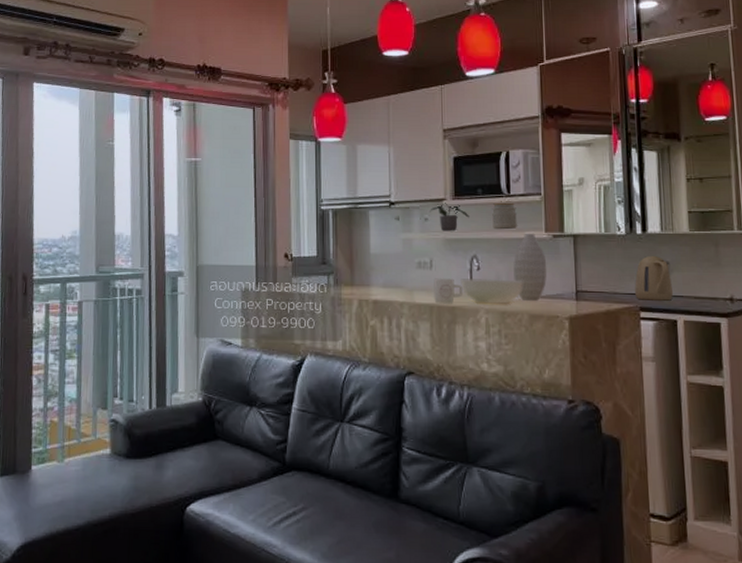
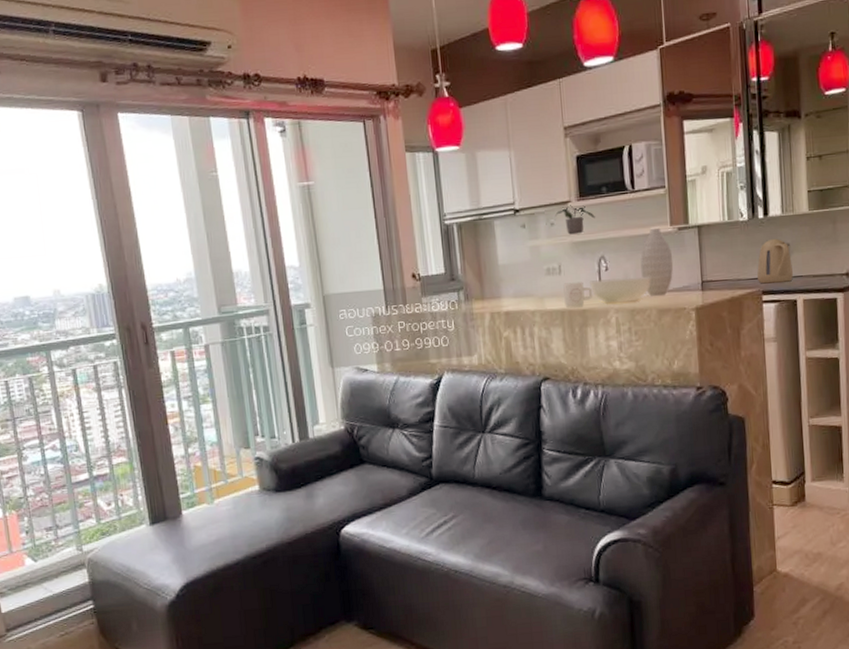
jar: present [492,201,517,230] -> none [617,197,643,228]

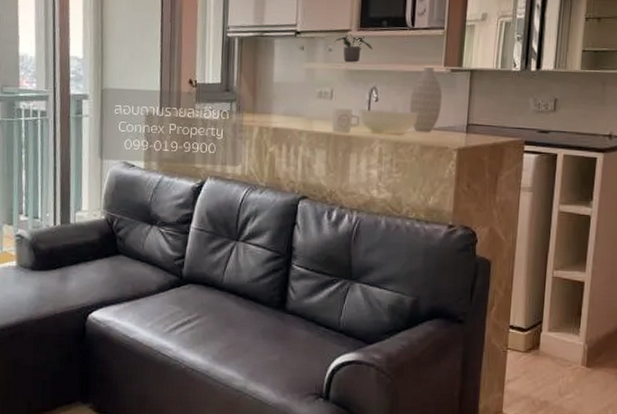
kettle: present [757,238,793,284] -> none [522,92,558,137]

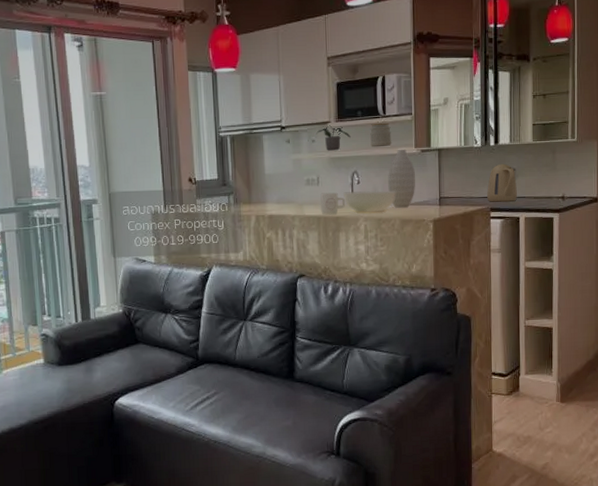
jar: none [394,34,419,63] -> present [370,121,391,147]
kettle: none [522,92,558,137] -> present [487,163,517,203]

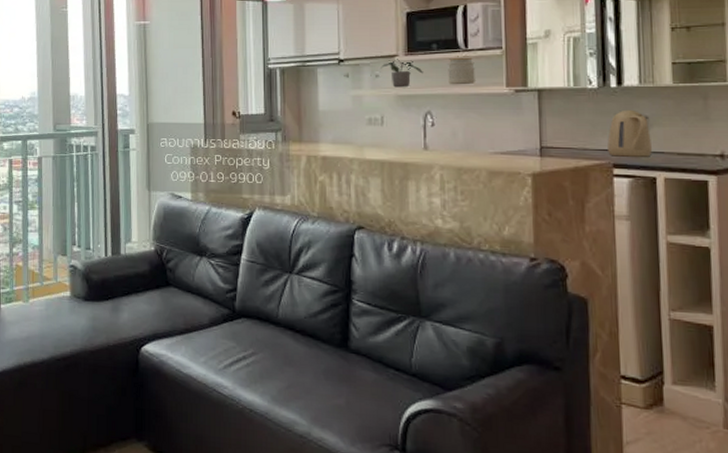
mug: present [320,192,345,215] -> none [385,134,415,160]
bowl: present [343,191,397,213] -> none [414,135,483,160]
vase: present [388,149,416,209] -> none [471,88,508,158]

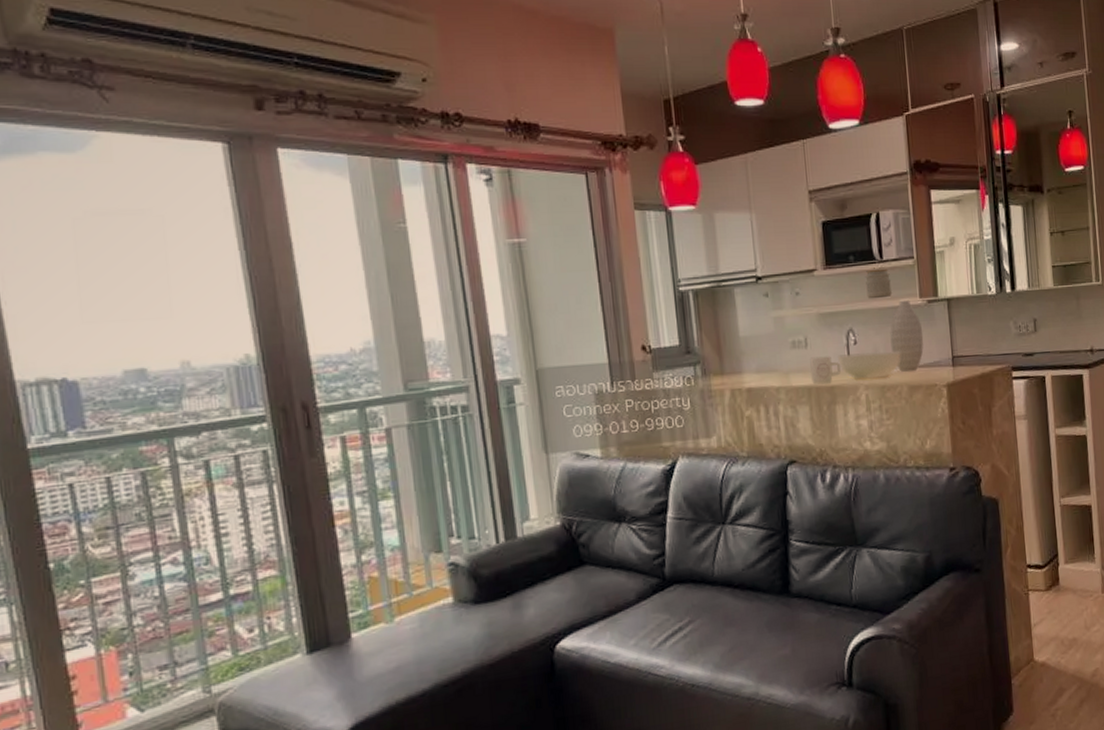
potted plant: present [381,59,423,88] -> none [800,273,843,306]
mug: none [385,134,415,160] -> present [810,356,841,385]
bowl: none [414,135,483,160] -> present [838,351,902,380]
vase: none [471,88,508,158] -> present [890,299,924,373]
kettle: present [607,109,652,158] -> none [1006,313,1041,360]

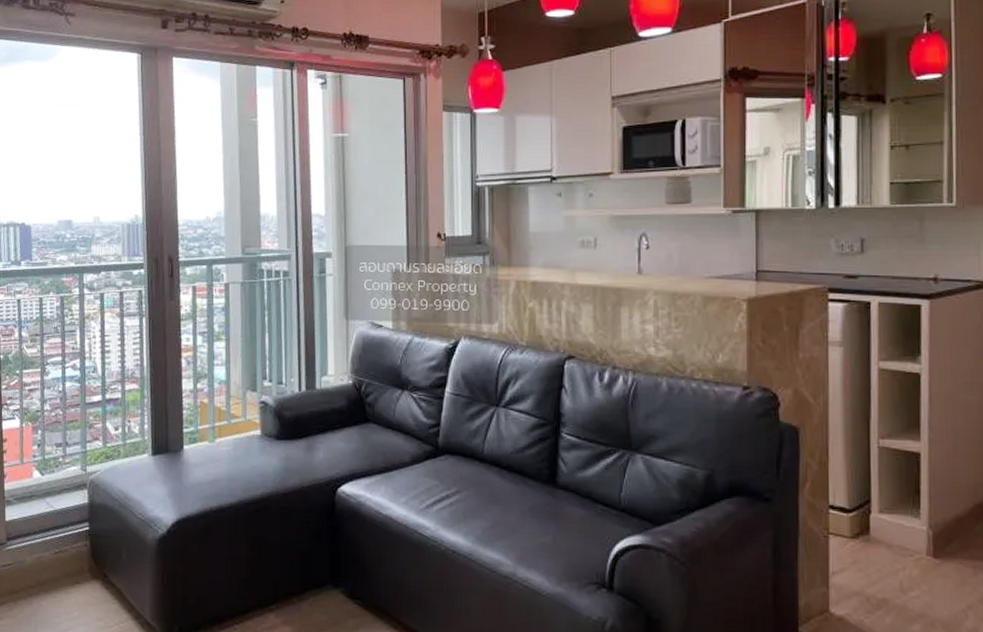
mug: present [810,356,841,385] -> none [598,258,629,285]
bowl: present [838,351,902,380] -> none [628,258,698,285]
vase: present [890,299,924,373] -> none [687,208,725,283]

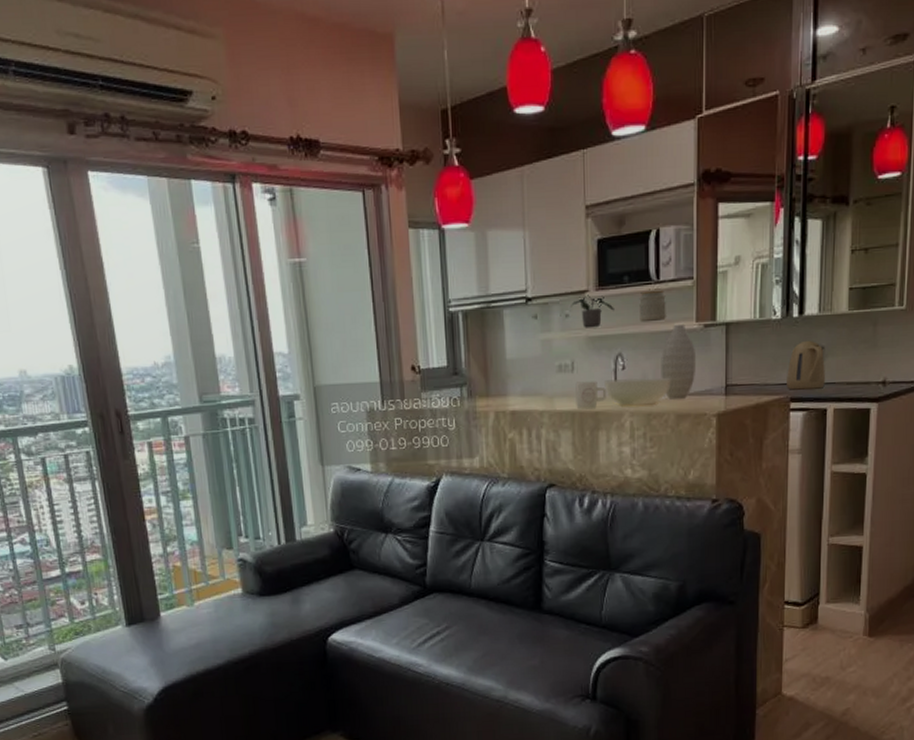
potted plant: none [595,177,639,208] -> present [571,295,614,328]
mug: none [598,258,629,285] -> present [575,381,606,410]
bowl: none [628,258,698,285] -> present [604,378,672,406]
vase: none [687,208,725,283] -> present [661,323,697,401]
kettle: none [824,231,867,282] -> present [787,340,825,391]

